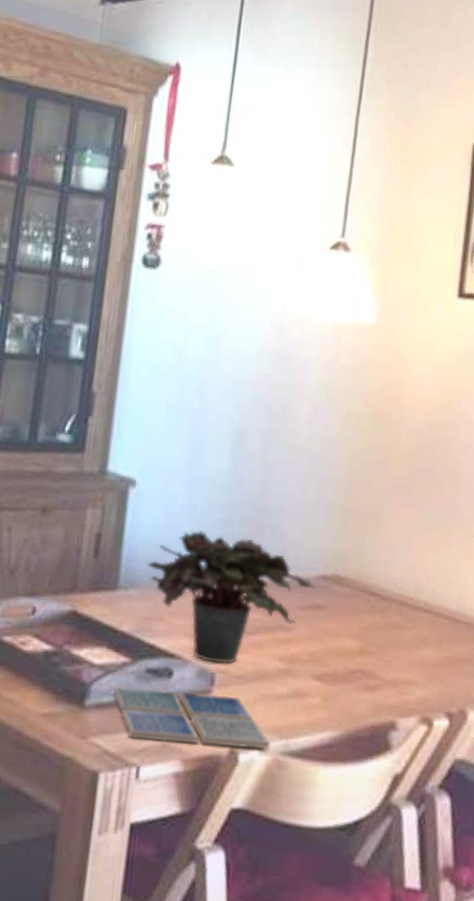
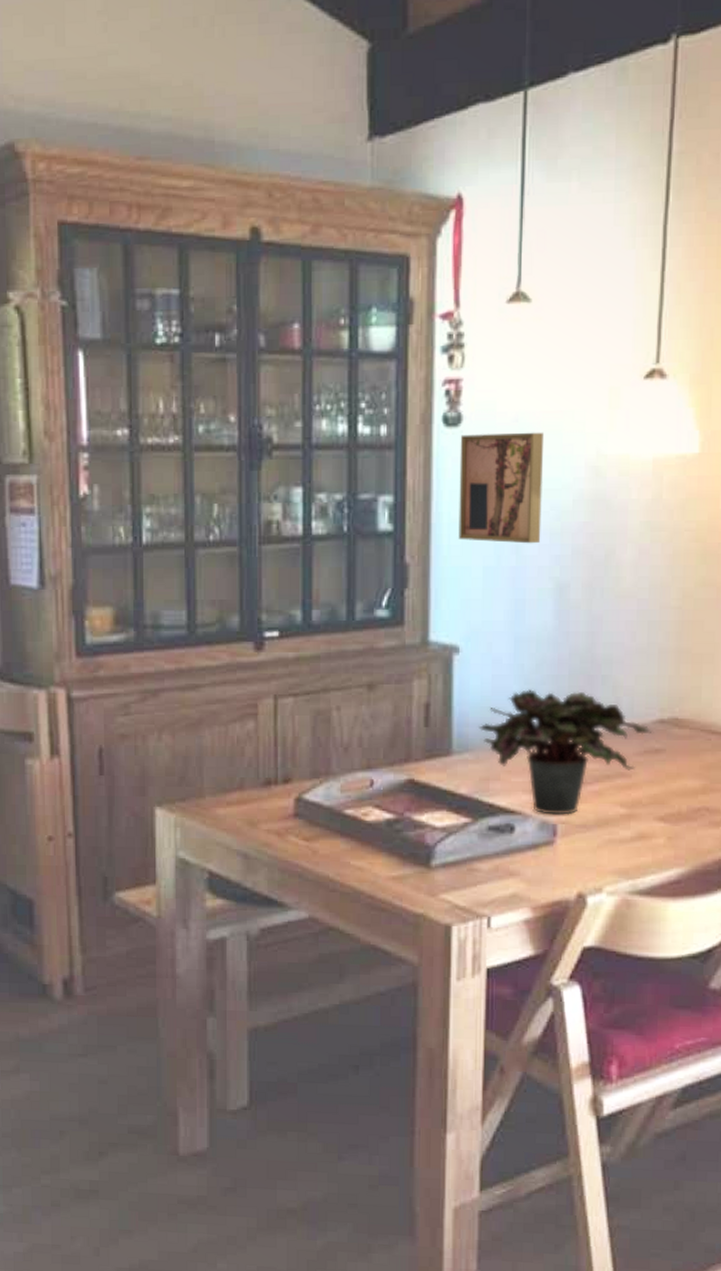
drink coaster: present [113,686,271,749] -> none [457,844,618,893]
wall art: none [146,277,235,389] -> present [458,432,543,544]

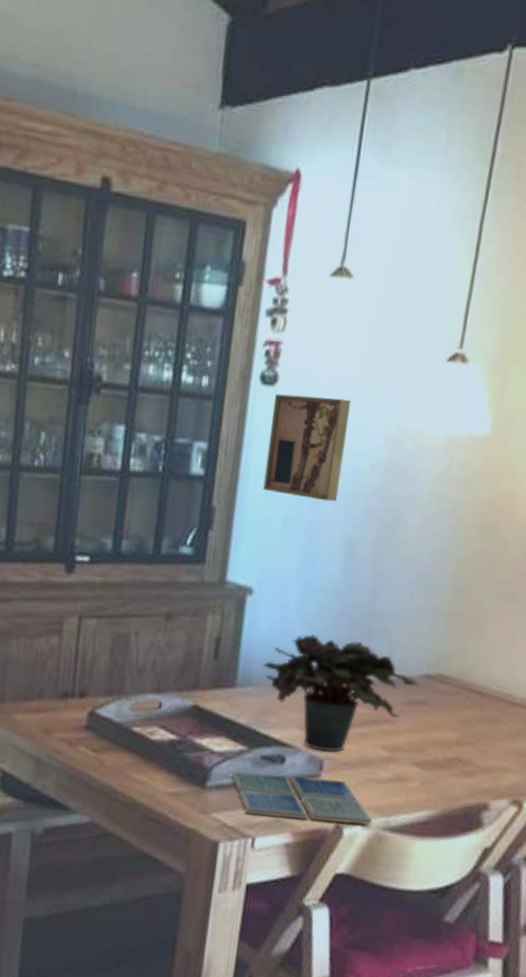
drink coaster: none [457,844,618,893] -> present [231,771,373,825]

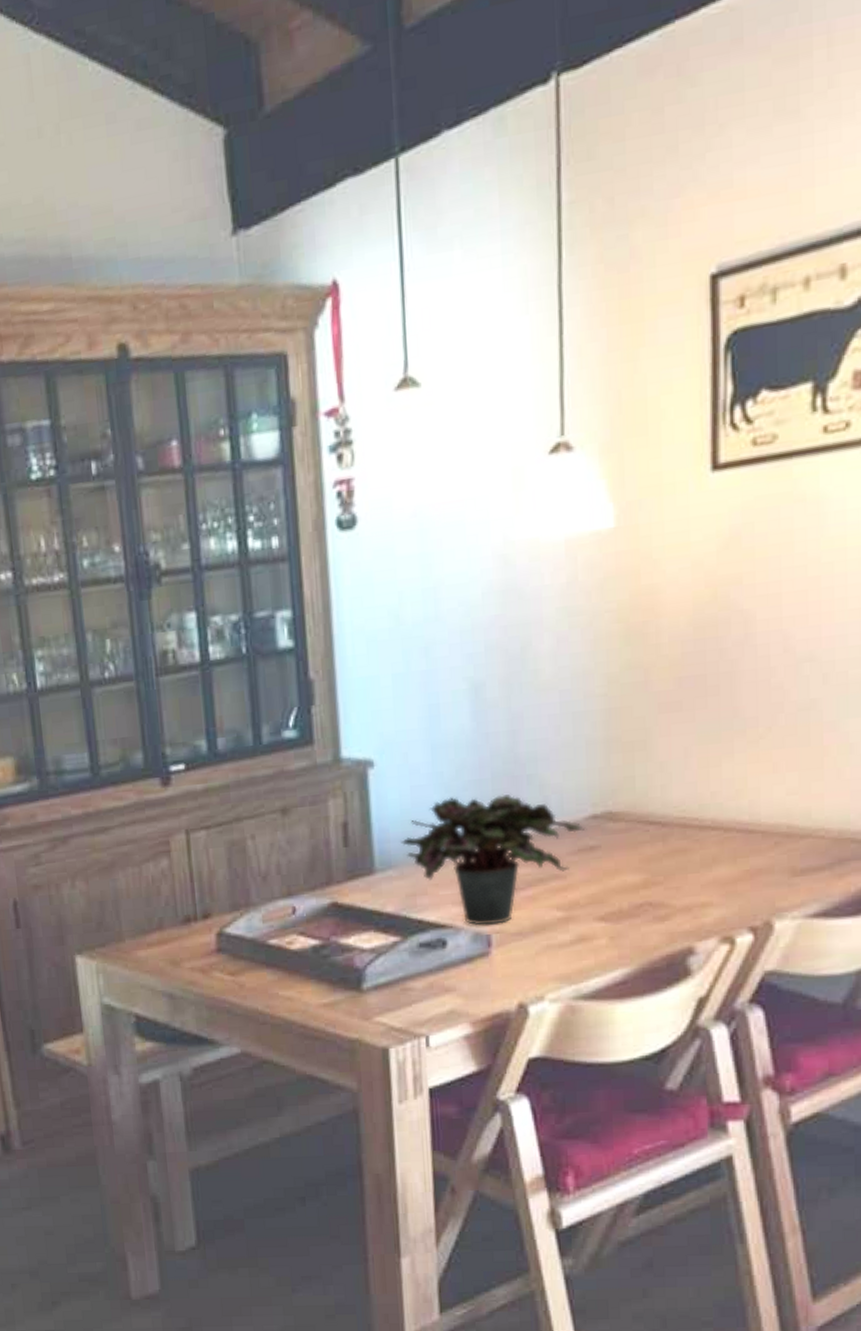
drink coaster: present [231,771,373,825] -> none [388,953,560,1011]
wall art: present [263,393,351,502] -> none [356,524,451,649]

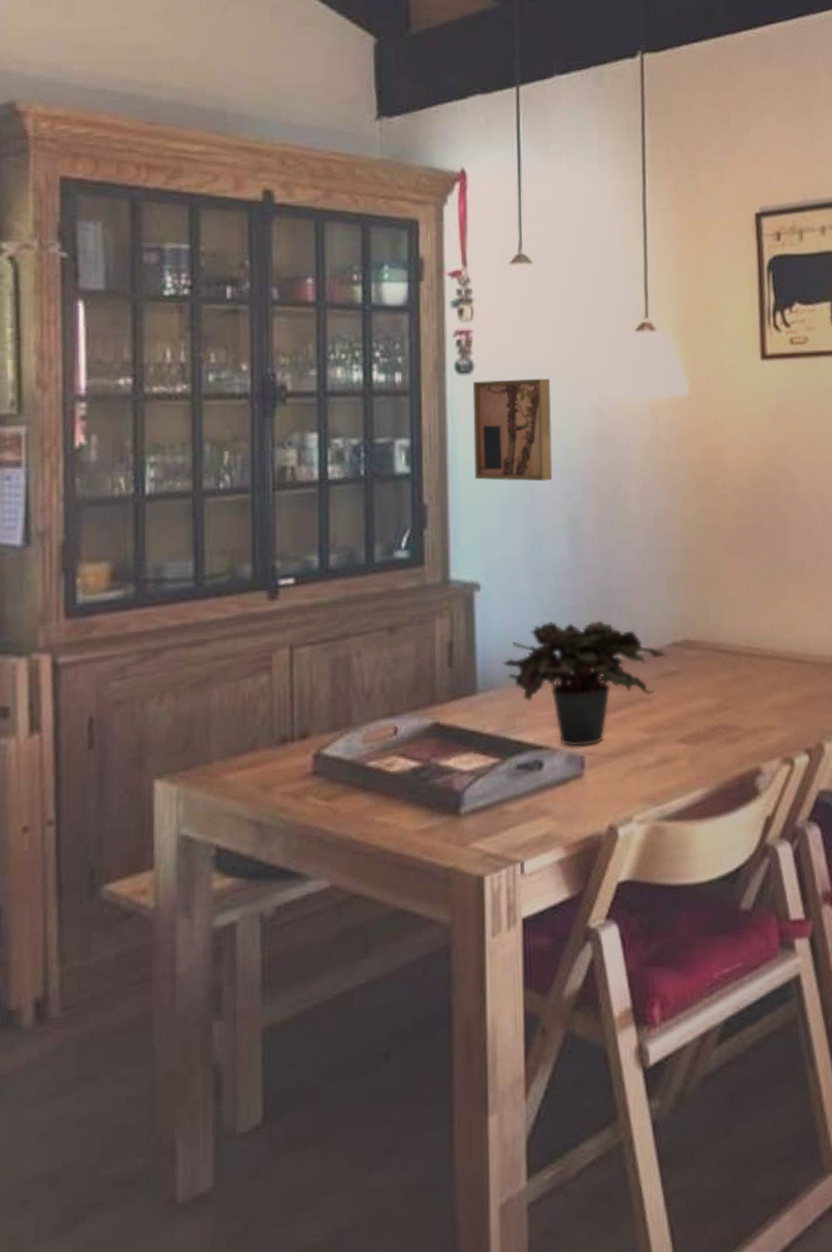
wall art: none [356,524,451,649] -> present [472,378,553,482]

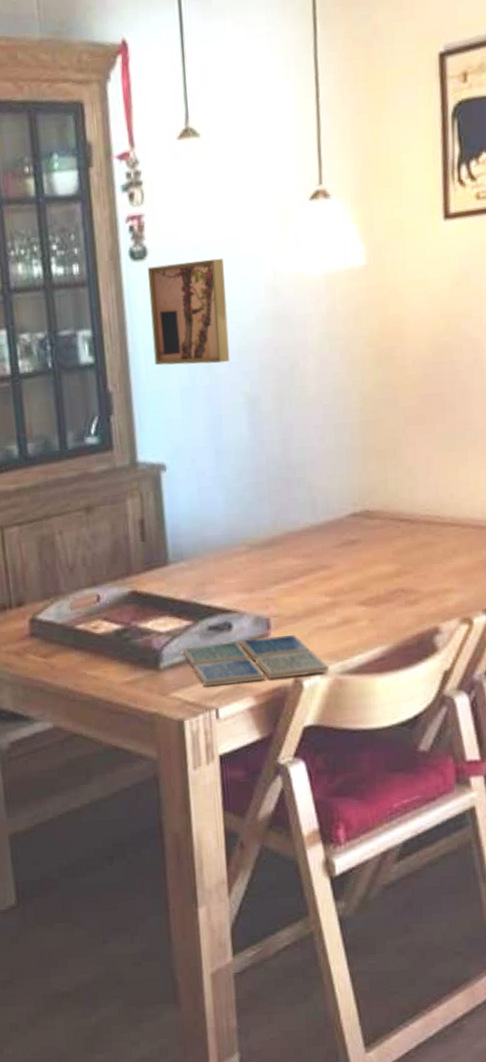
drink coaster: none [487,774,647,836] -> present [182,634,330,687]
potted plant: present [502,620,669,747] -> none [190,494,349,611]

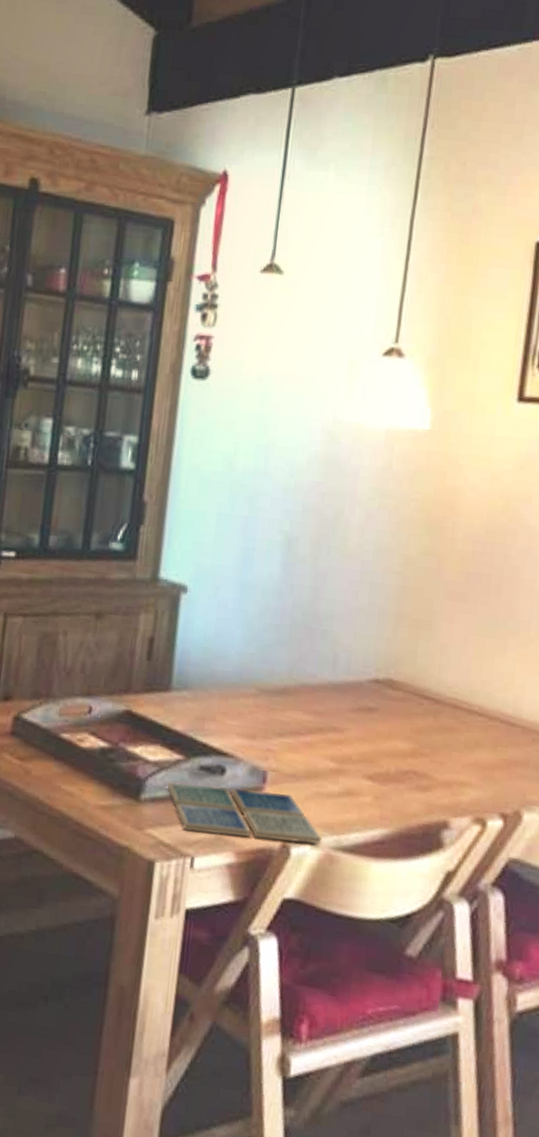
wall art: present [147,258,230,366] -> none [196,387,285,497]

